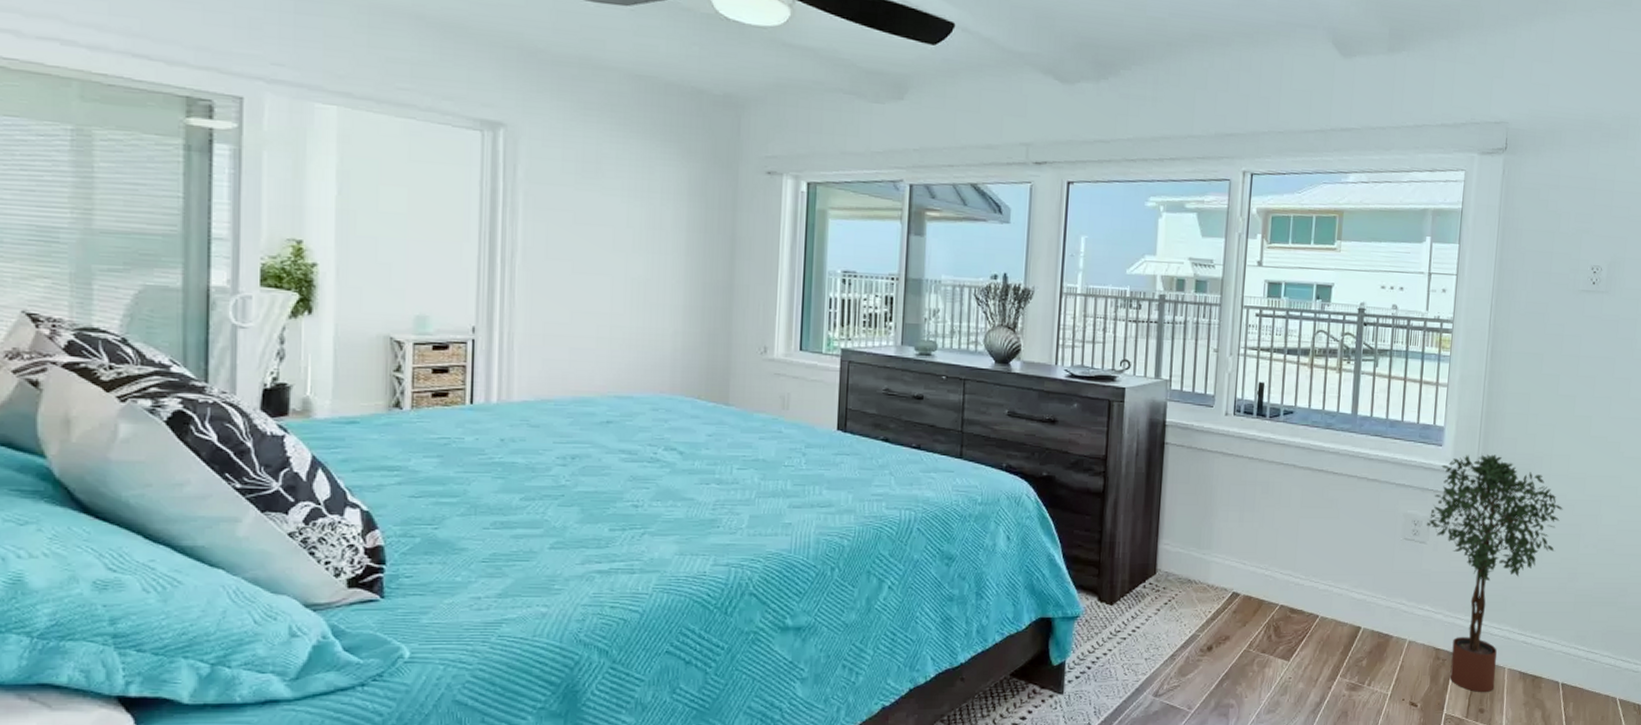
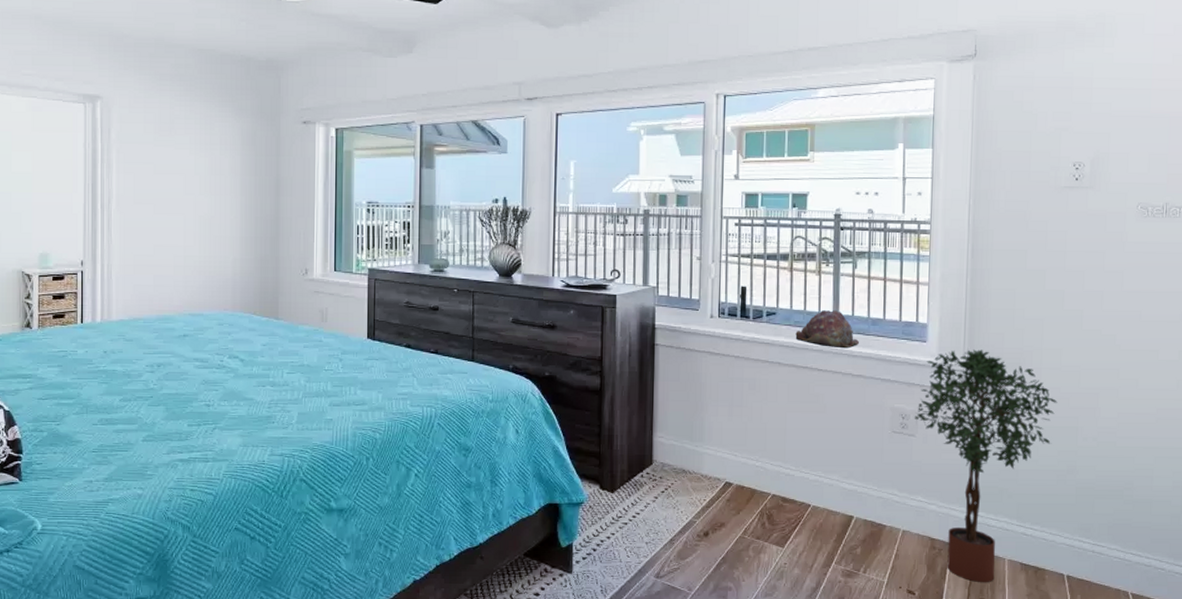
seashell: none [1312,409,1376,452] -> present [795,309,859,349]

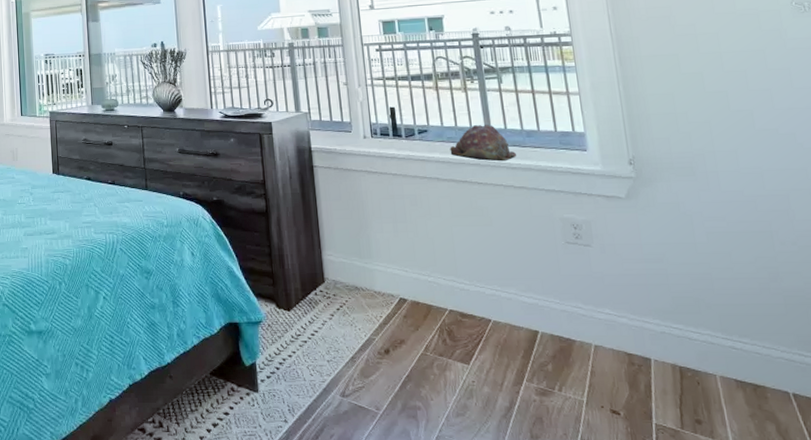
potted tree: present [915,349,1058,582] -> none [587,155,745,401]

